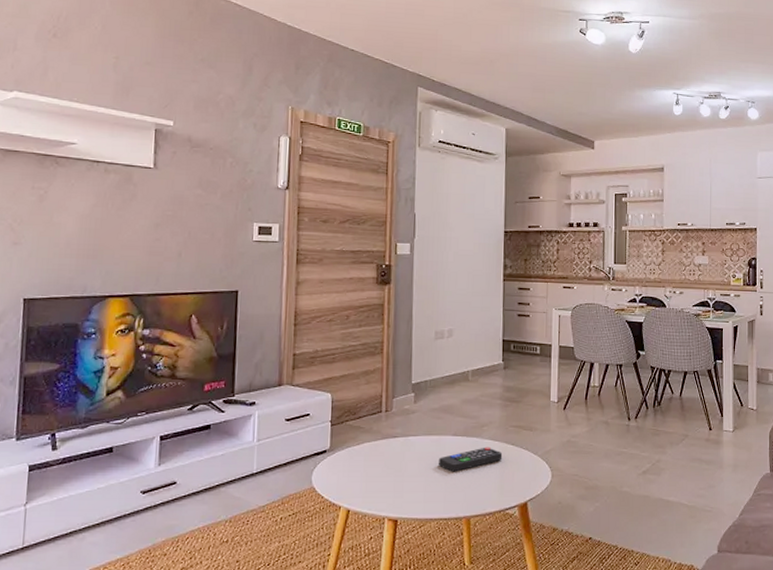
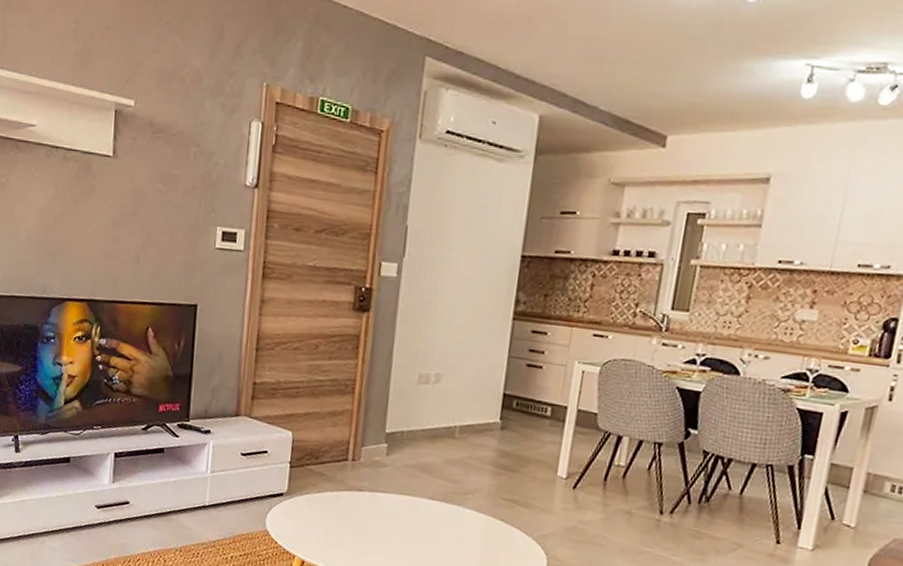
remote control: present [439,447,503,472] -> none [409,517,488,541]

